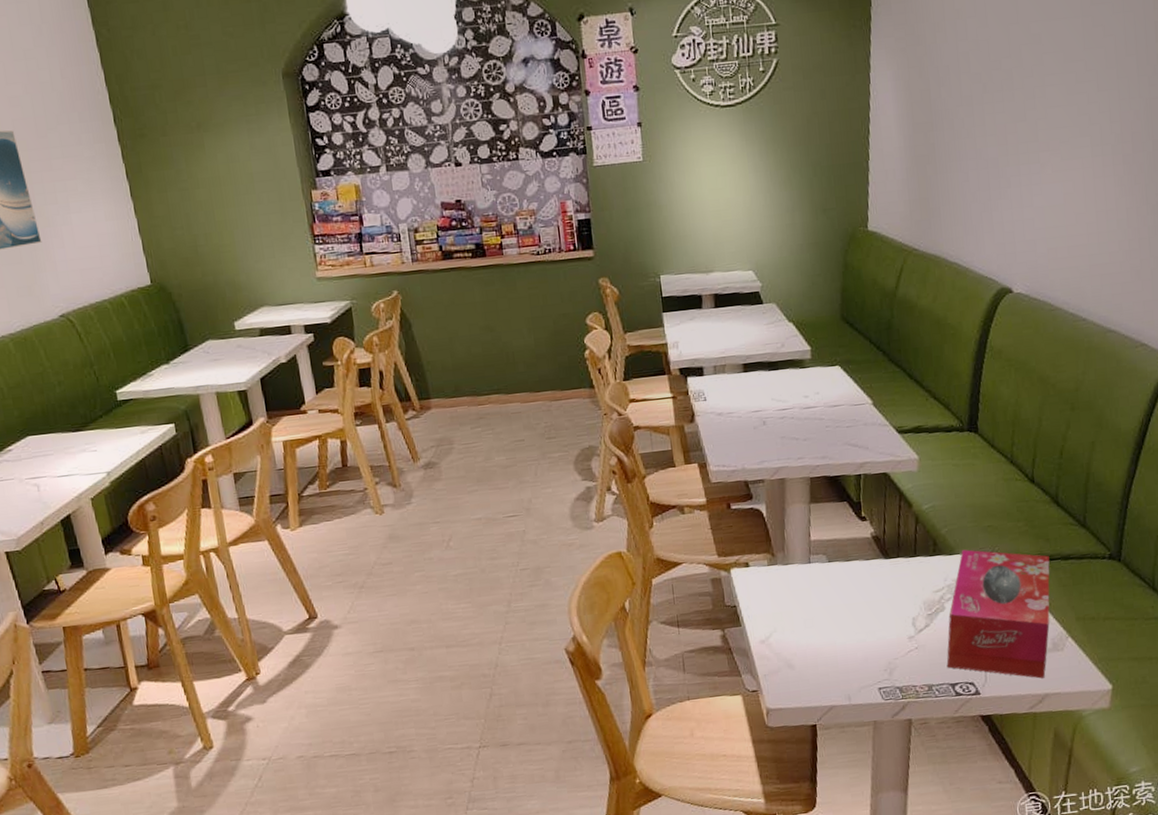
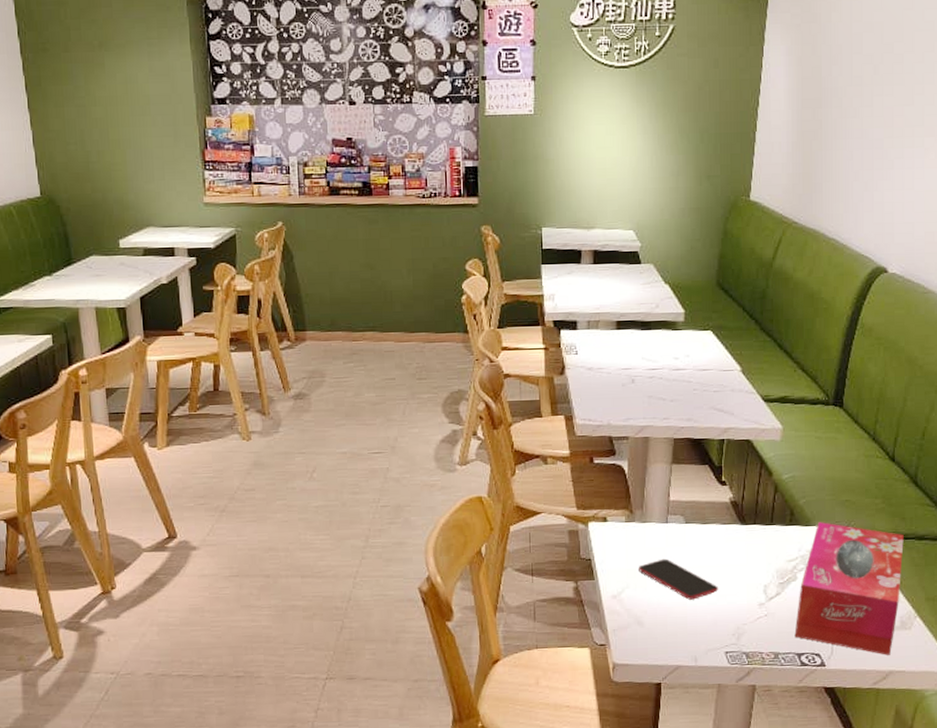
smartphone: none [785,599,866,639] -> present [639,558,718,600]

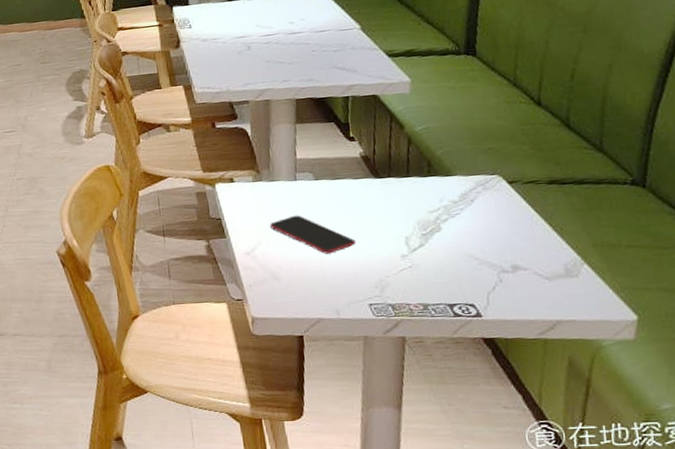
tissue box: present [794,522,904,655] -> none [444,171,562,304]

